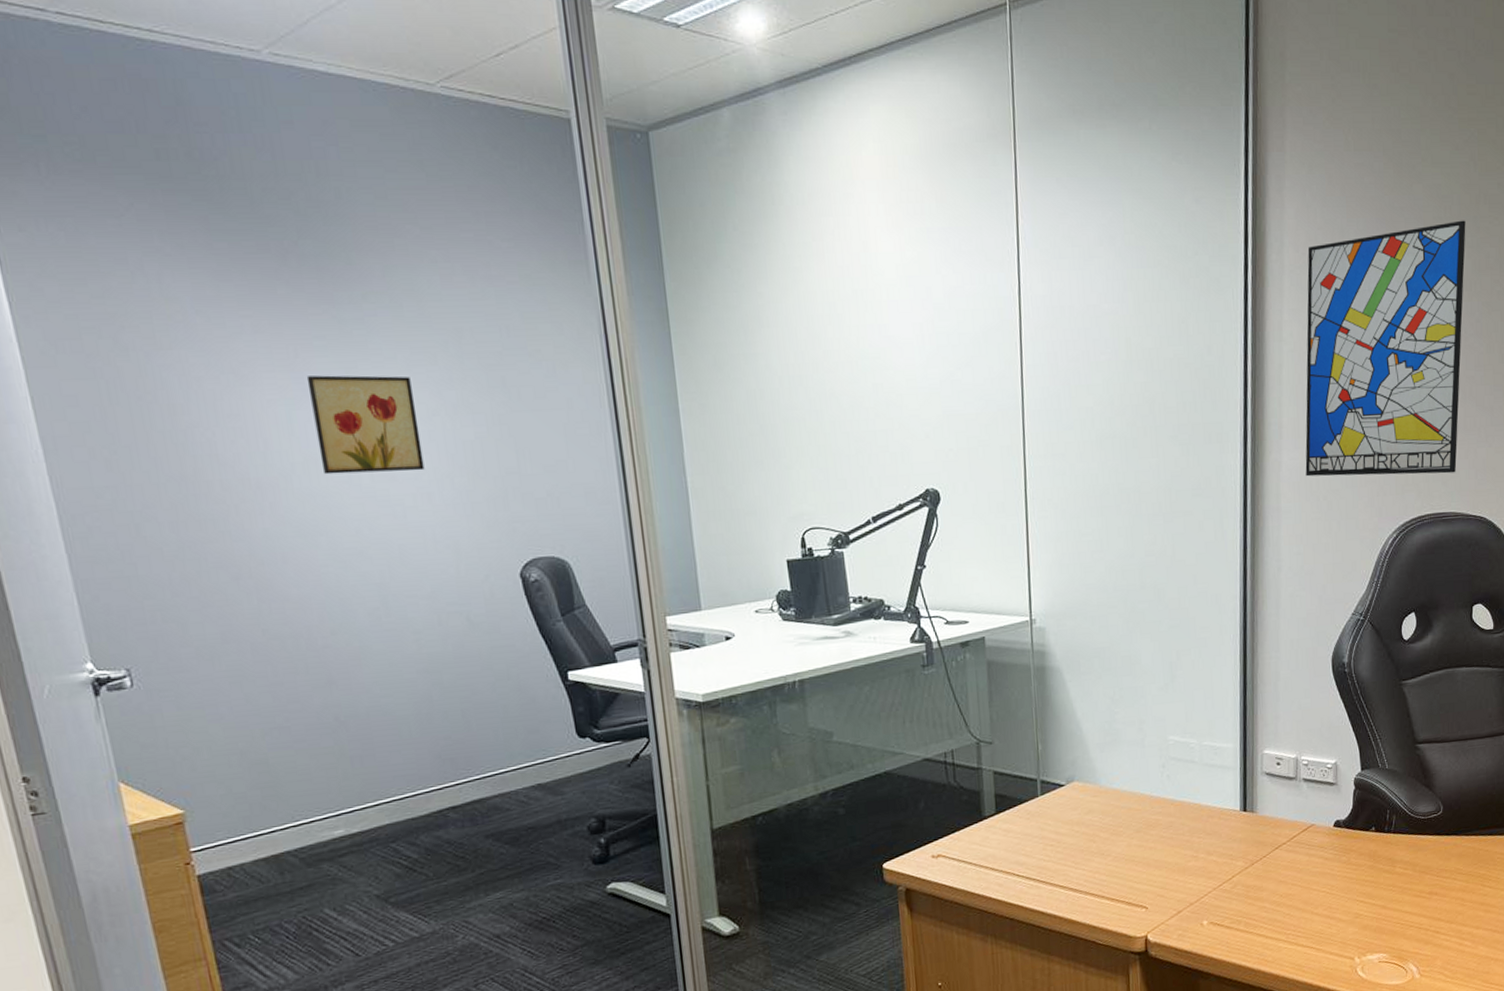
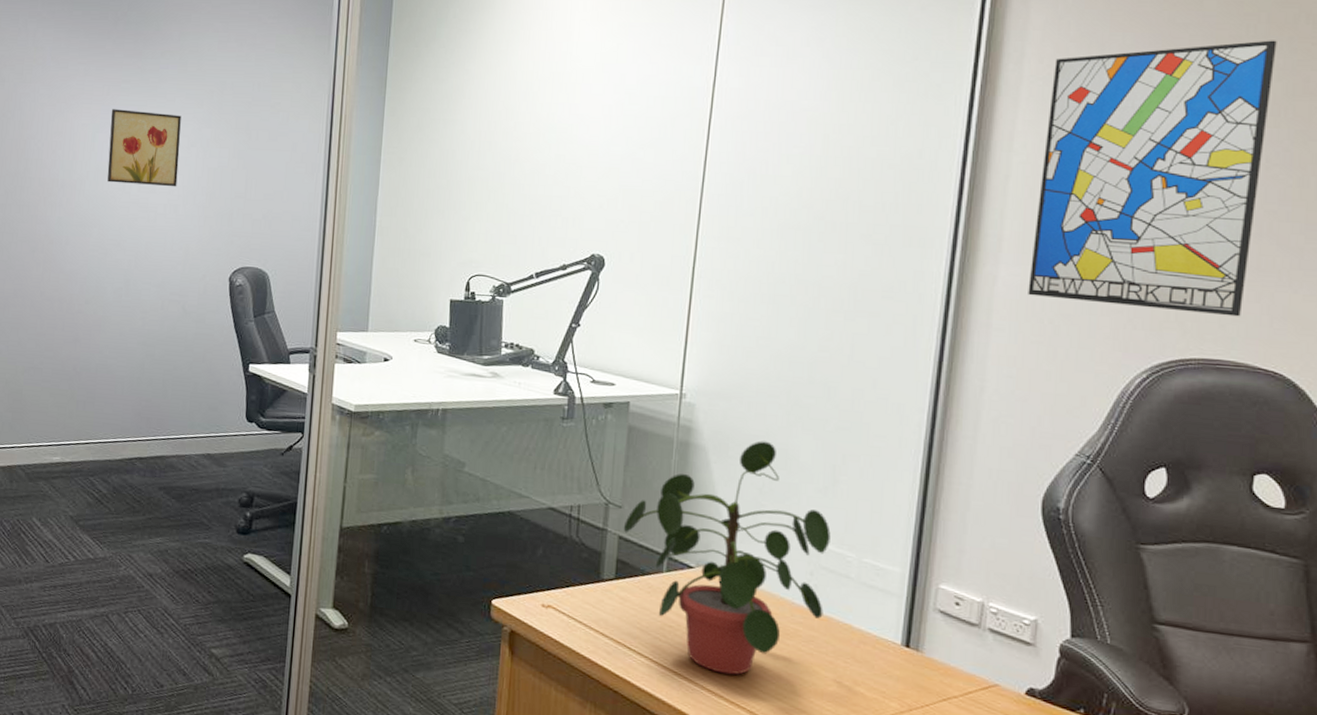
potted plant: none [996,651,1177,876] -> present [623,440,831,675]

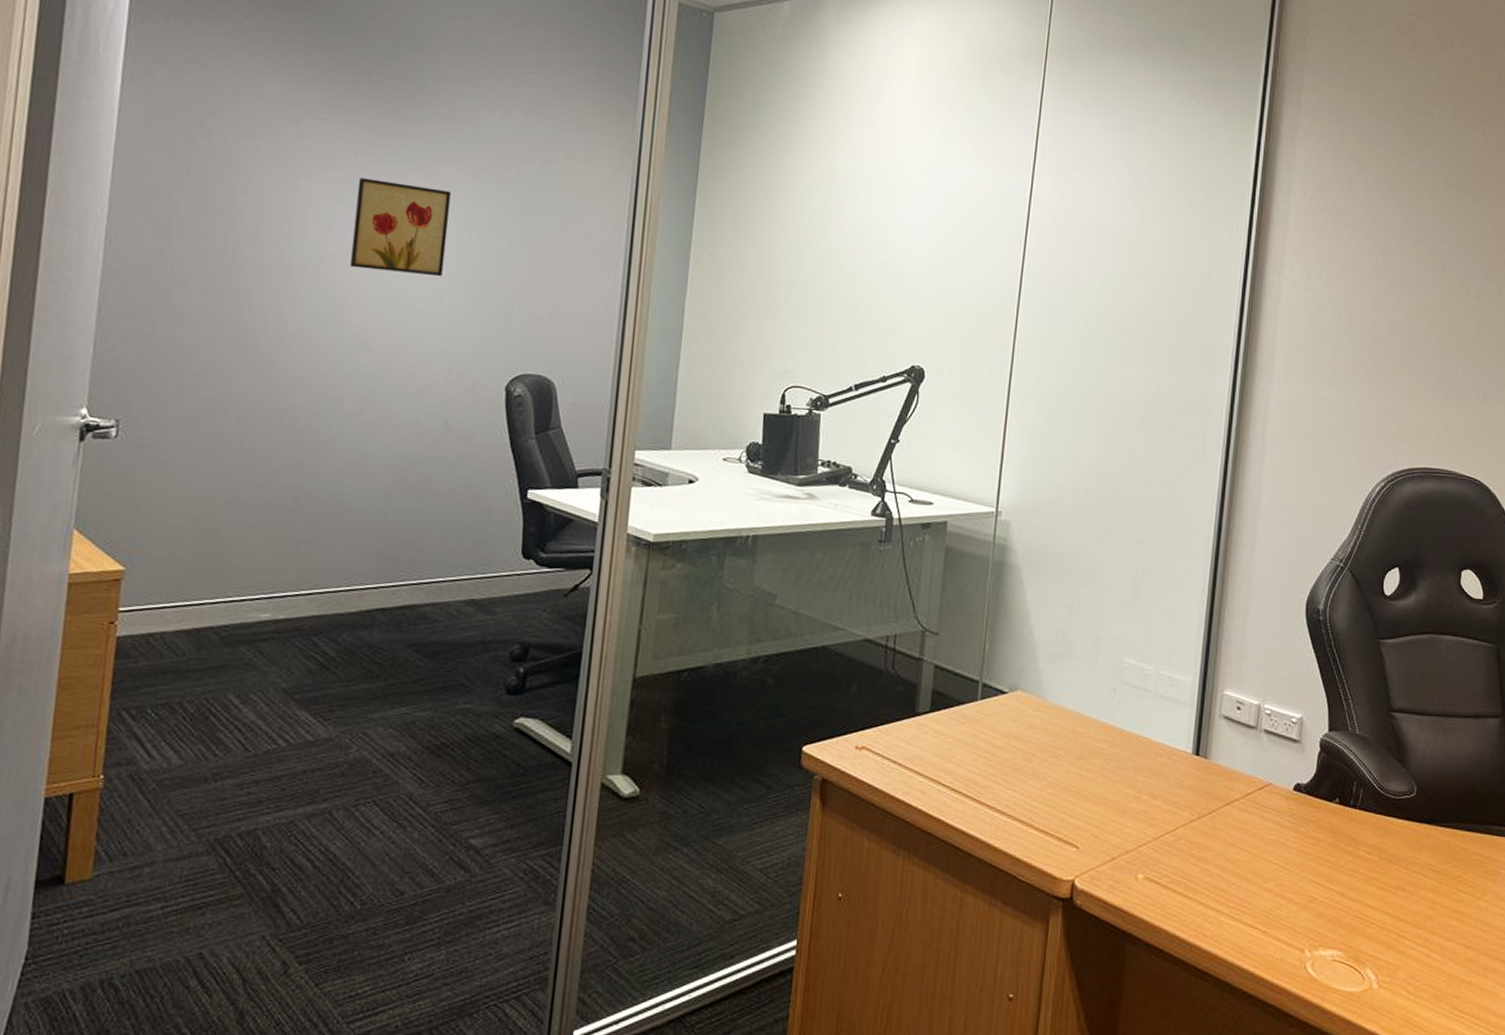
potted plant: present [623,440,831,675] -> none [939,557,1132,802]
wall art: present [1028,40,1277,317] -> none [1295,188,1474,430]

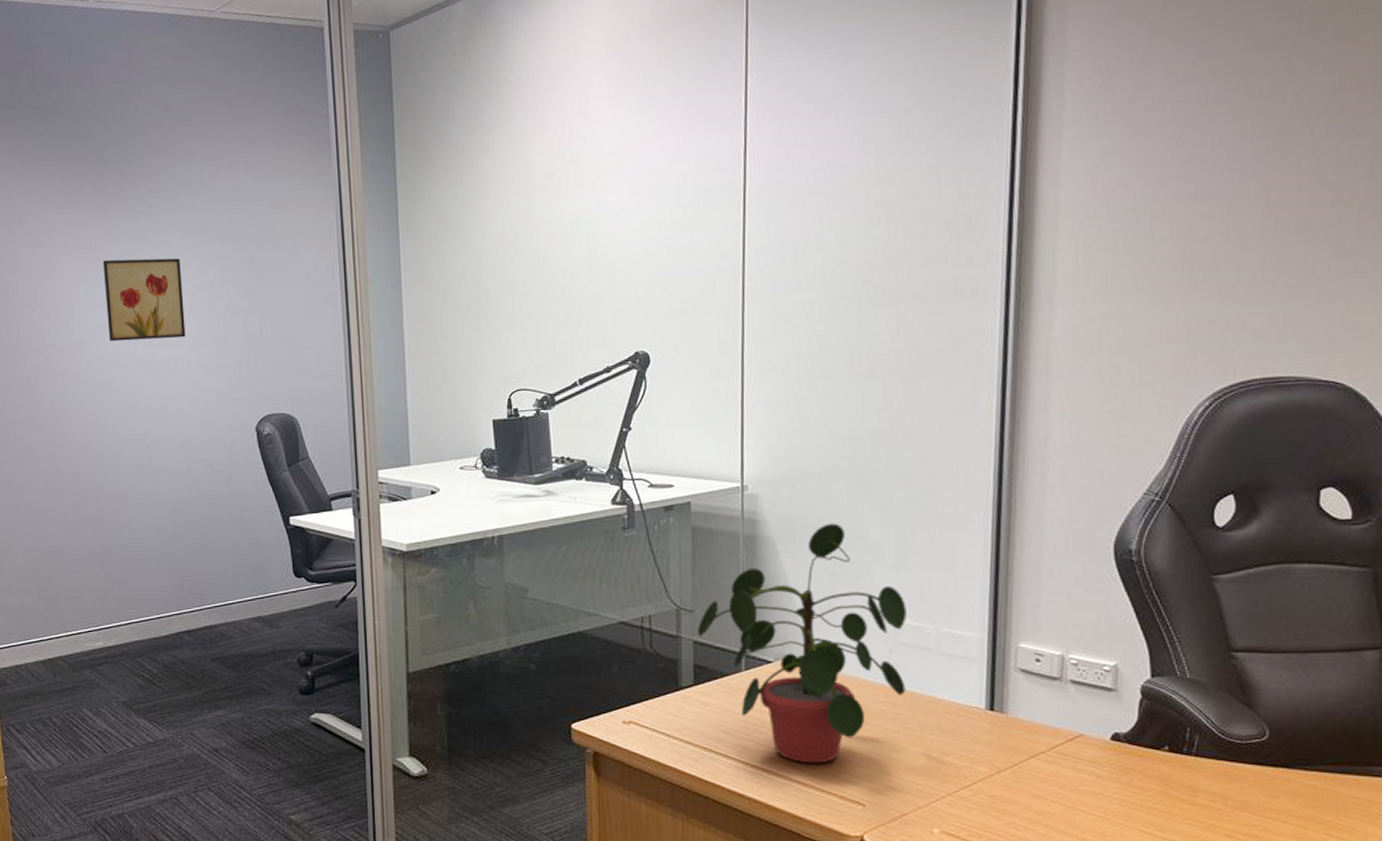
potted plant: none [939,557,1132,802] -> present [697,523,907,764]

